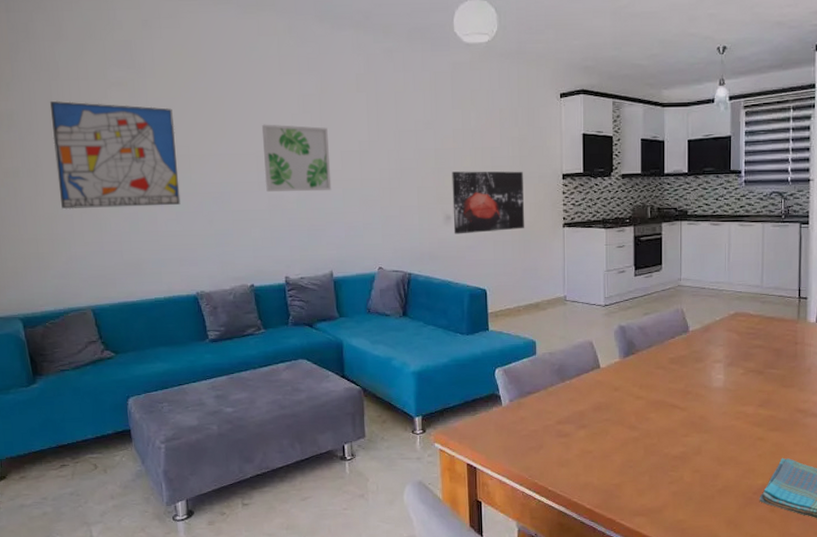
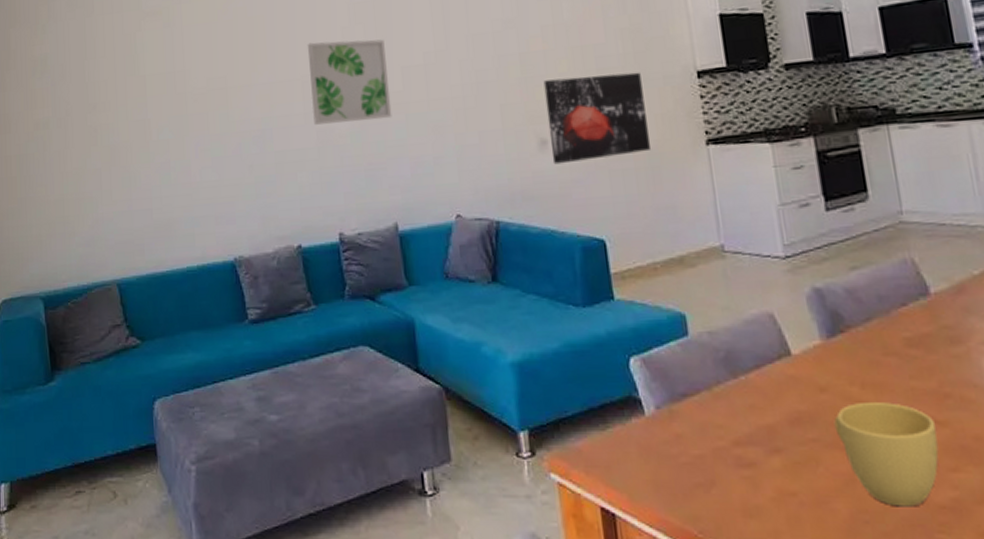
wall art: present [49,100,181,210] -> none [83,35,217,163]
cup: none [620,396,680,458] -> present [833,401,939,507]

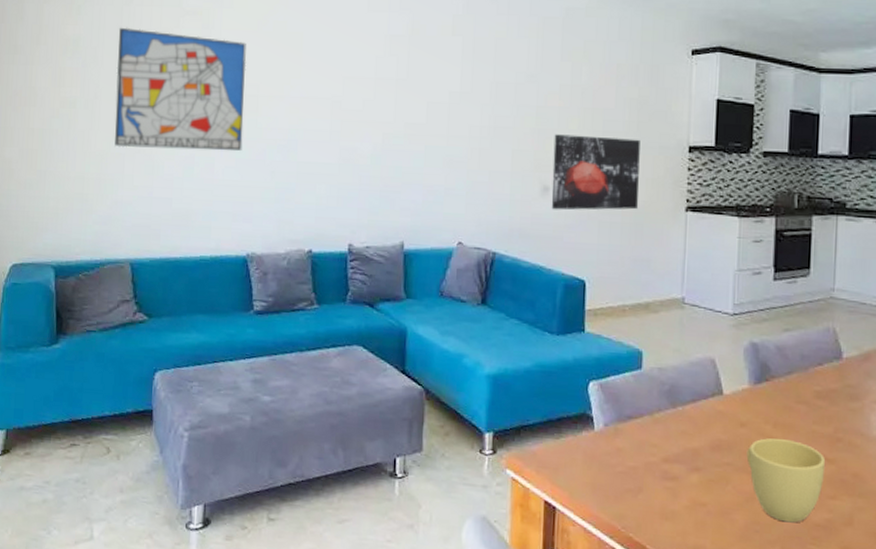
wall art: none [83,35,217,163] -> present [115,27,247,151]
wall art: present [307,39,392,125] -> none [338,66,415,147]

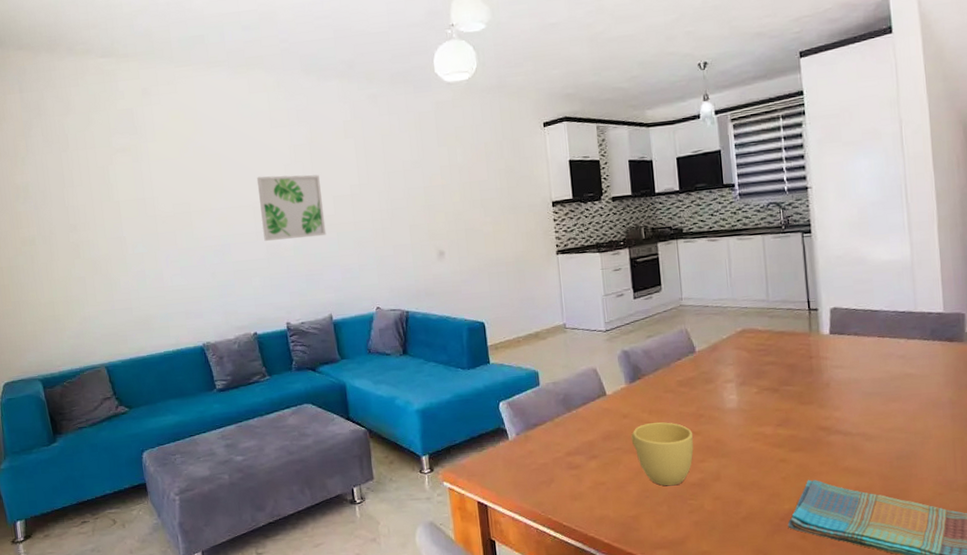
wall art: present [115,27,247,151] -> none [60,168,184,272]
wall art: none [338,66,415,147] -> present [256,174,327,241]
wall art: present [551,134,640,210] -> none [442,202,519,270]

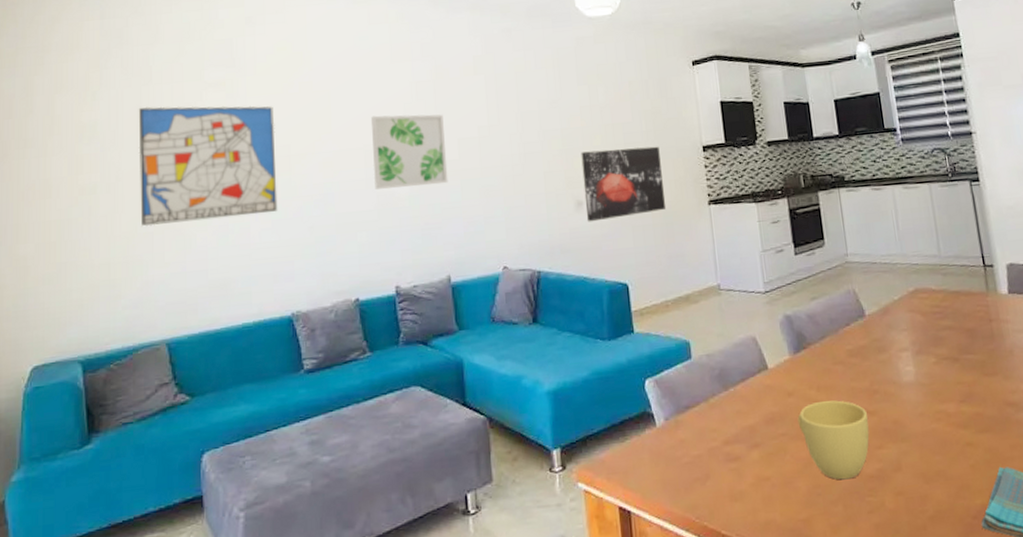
wall art: none [60,168,184,272] -> present [138,105,278,227]
wall art: none [442,202,519,270] -> present [581,146,666,222]

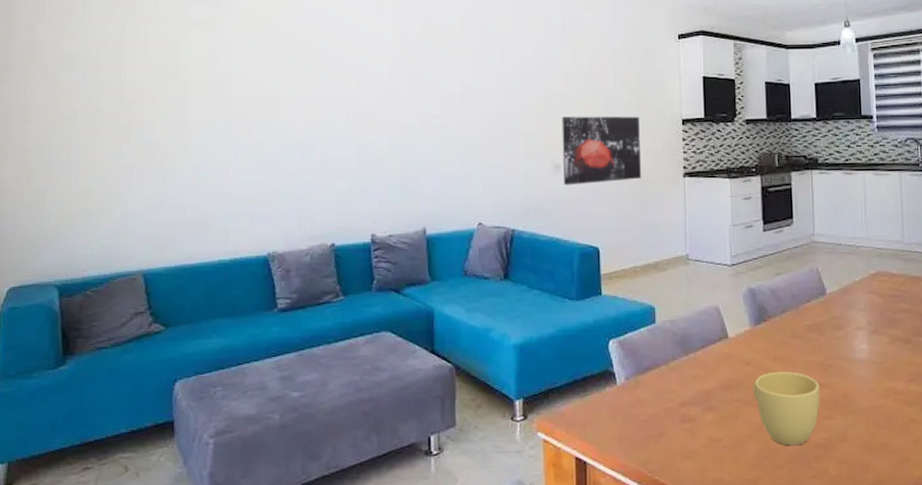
wall art: present [138,105,278,227] -> none [120,39,259,159]
wall art: present [370,114,448,189] -> none [354,65,429,139]

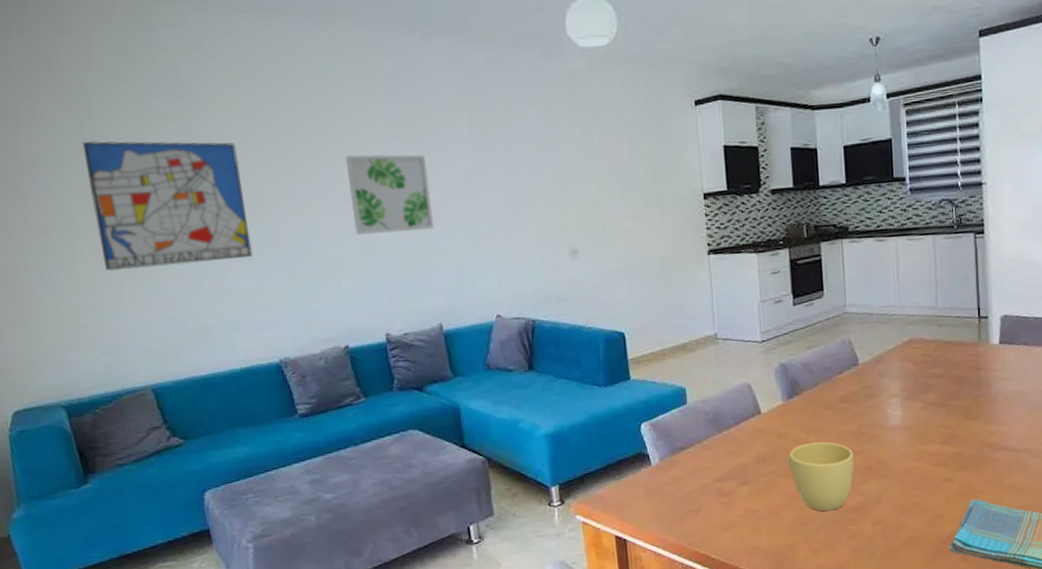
wall art: none [120,39,259,159] -> present [81,140,253,272]
wall art: none [354,65,429,139] -> present [345,154,435,235]
wall art: present [562,116,642,186] -> none [575,192,664,271]

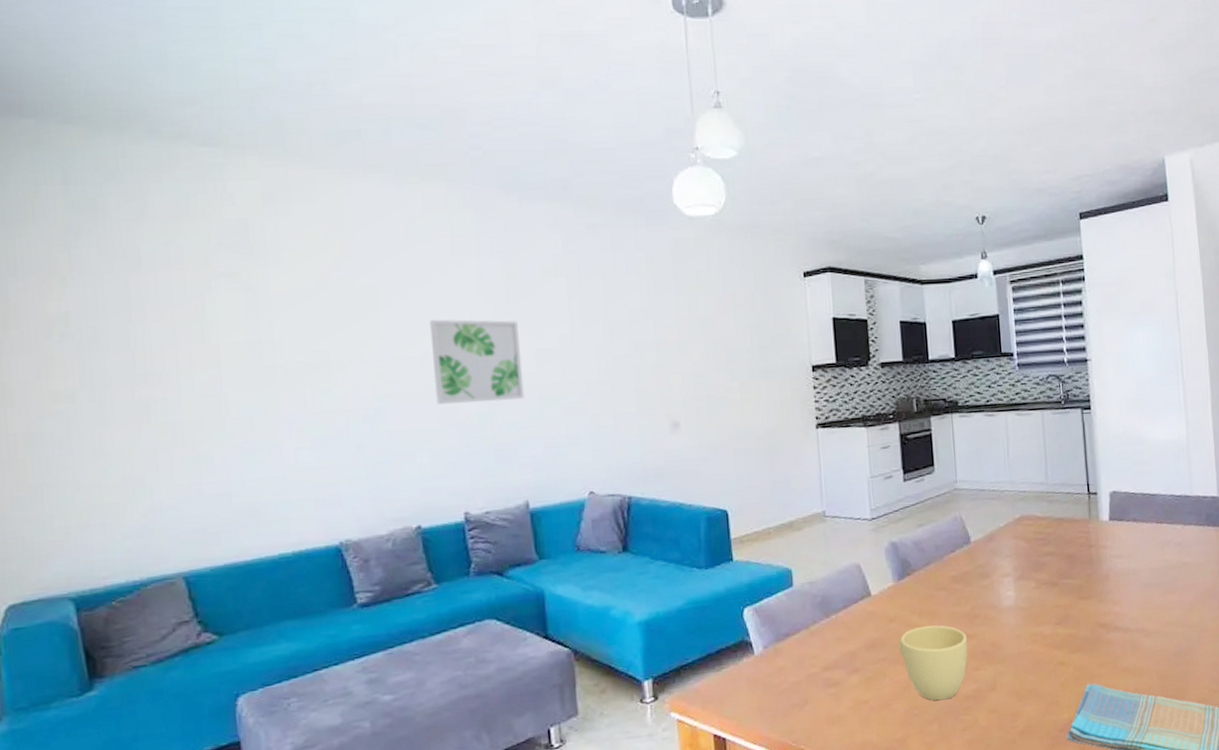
wall art: present [81,140,253,272] -> none [125,298,317,443]

